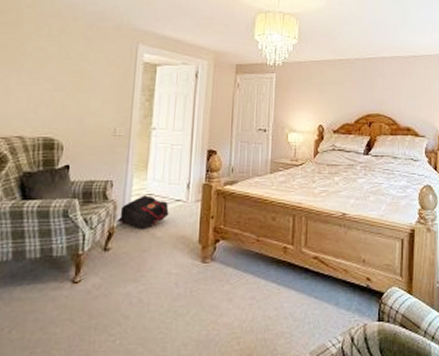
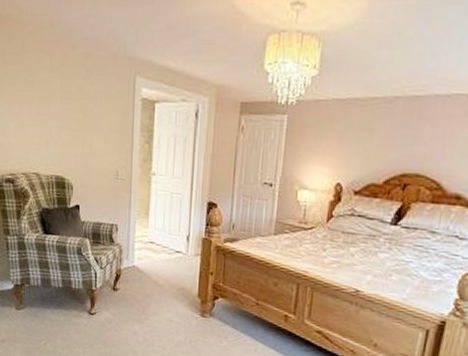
backpack: present [118,195,169,230] -> none [124,242,170,276]

